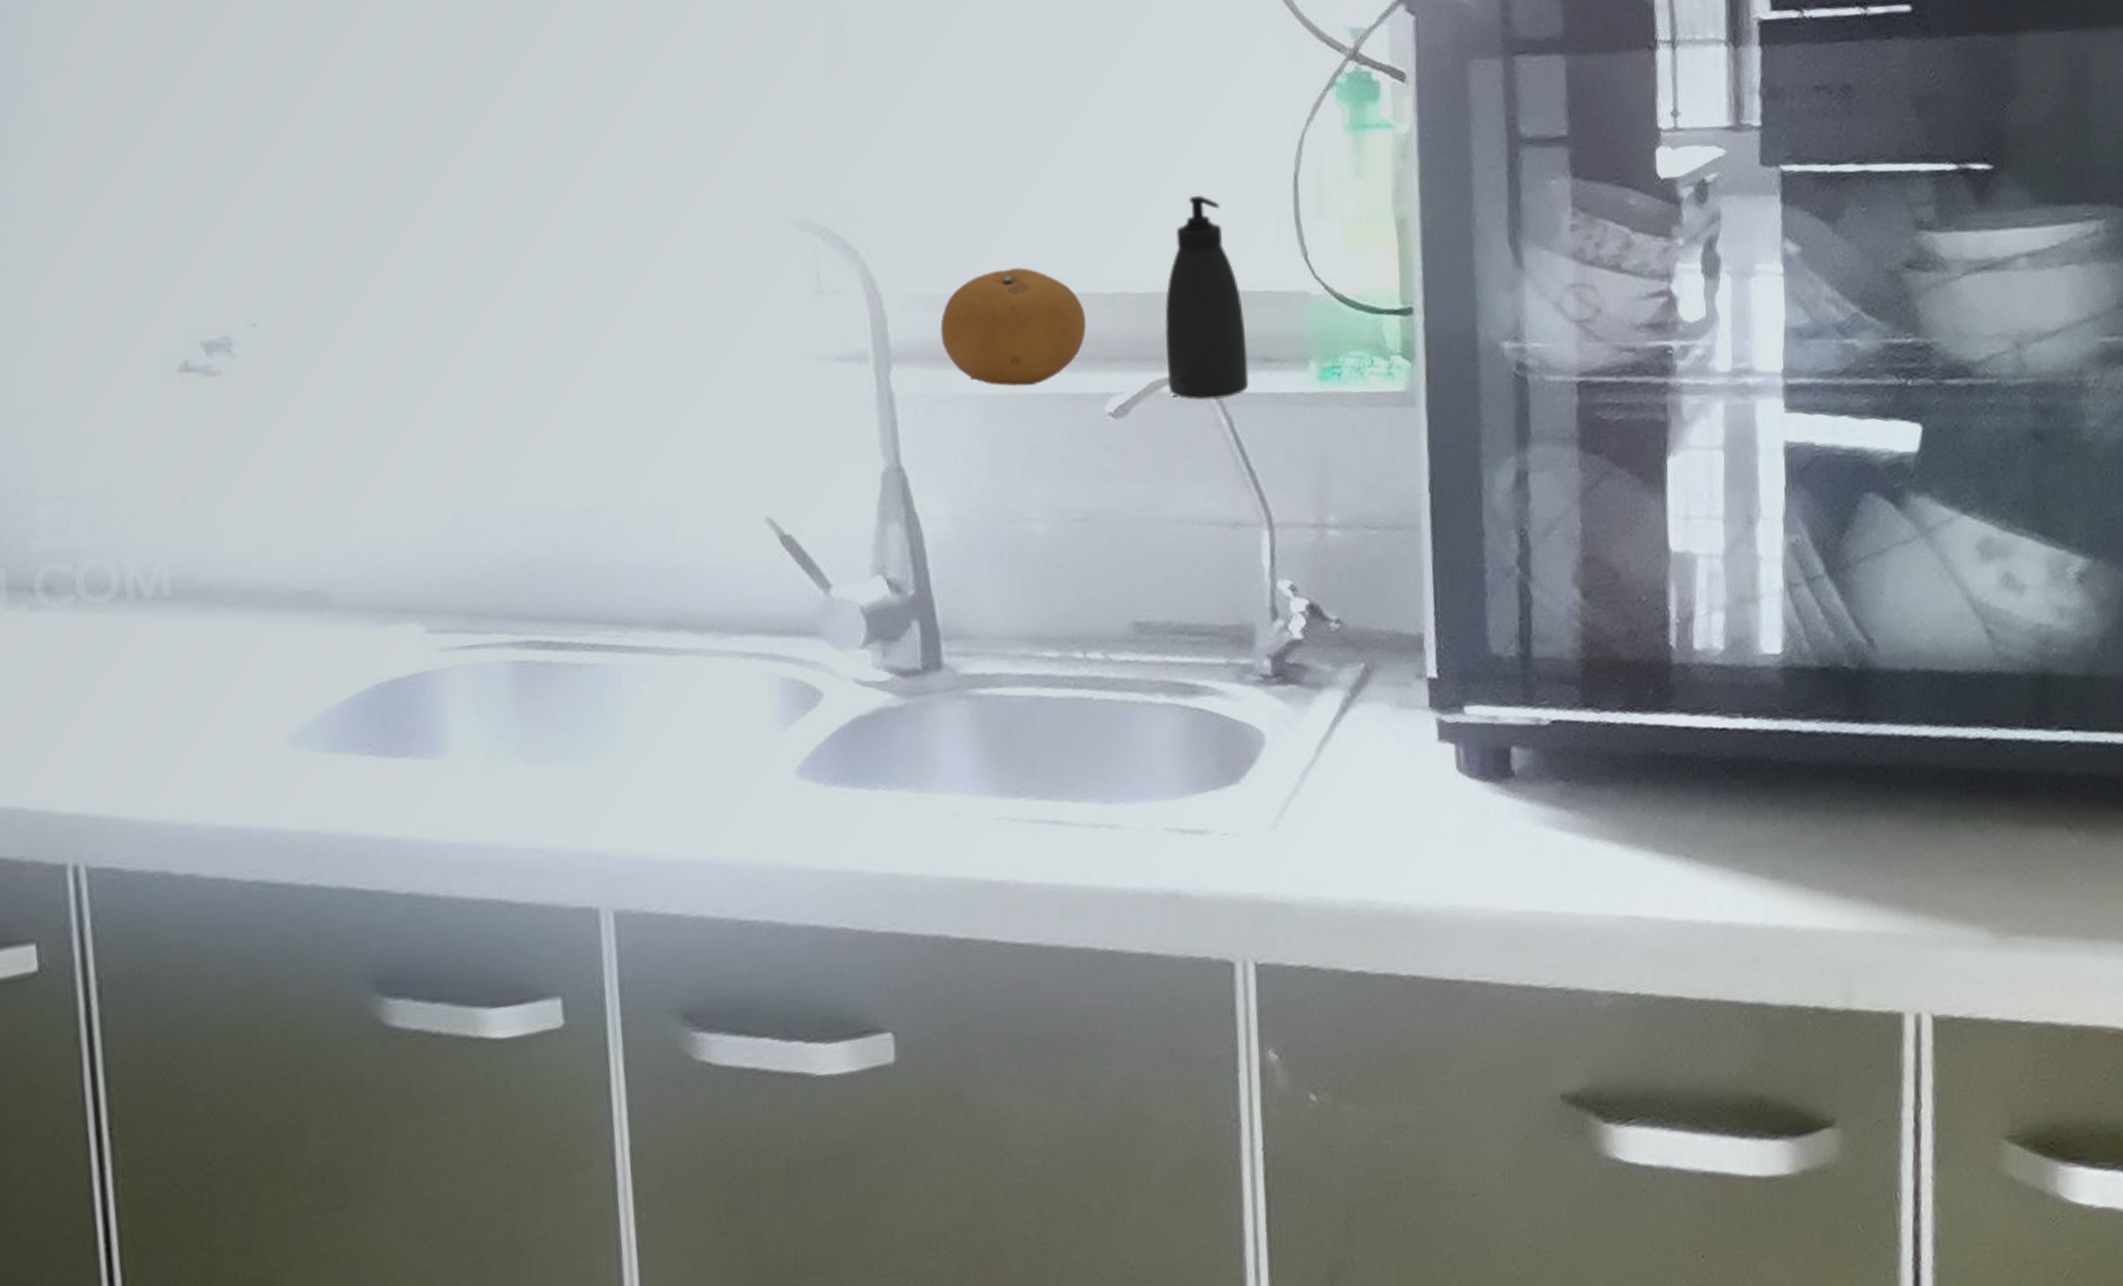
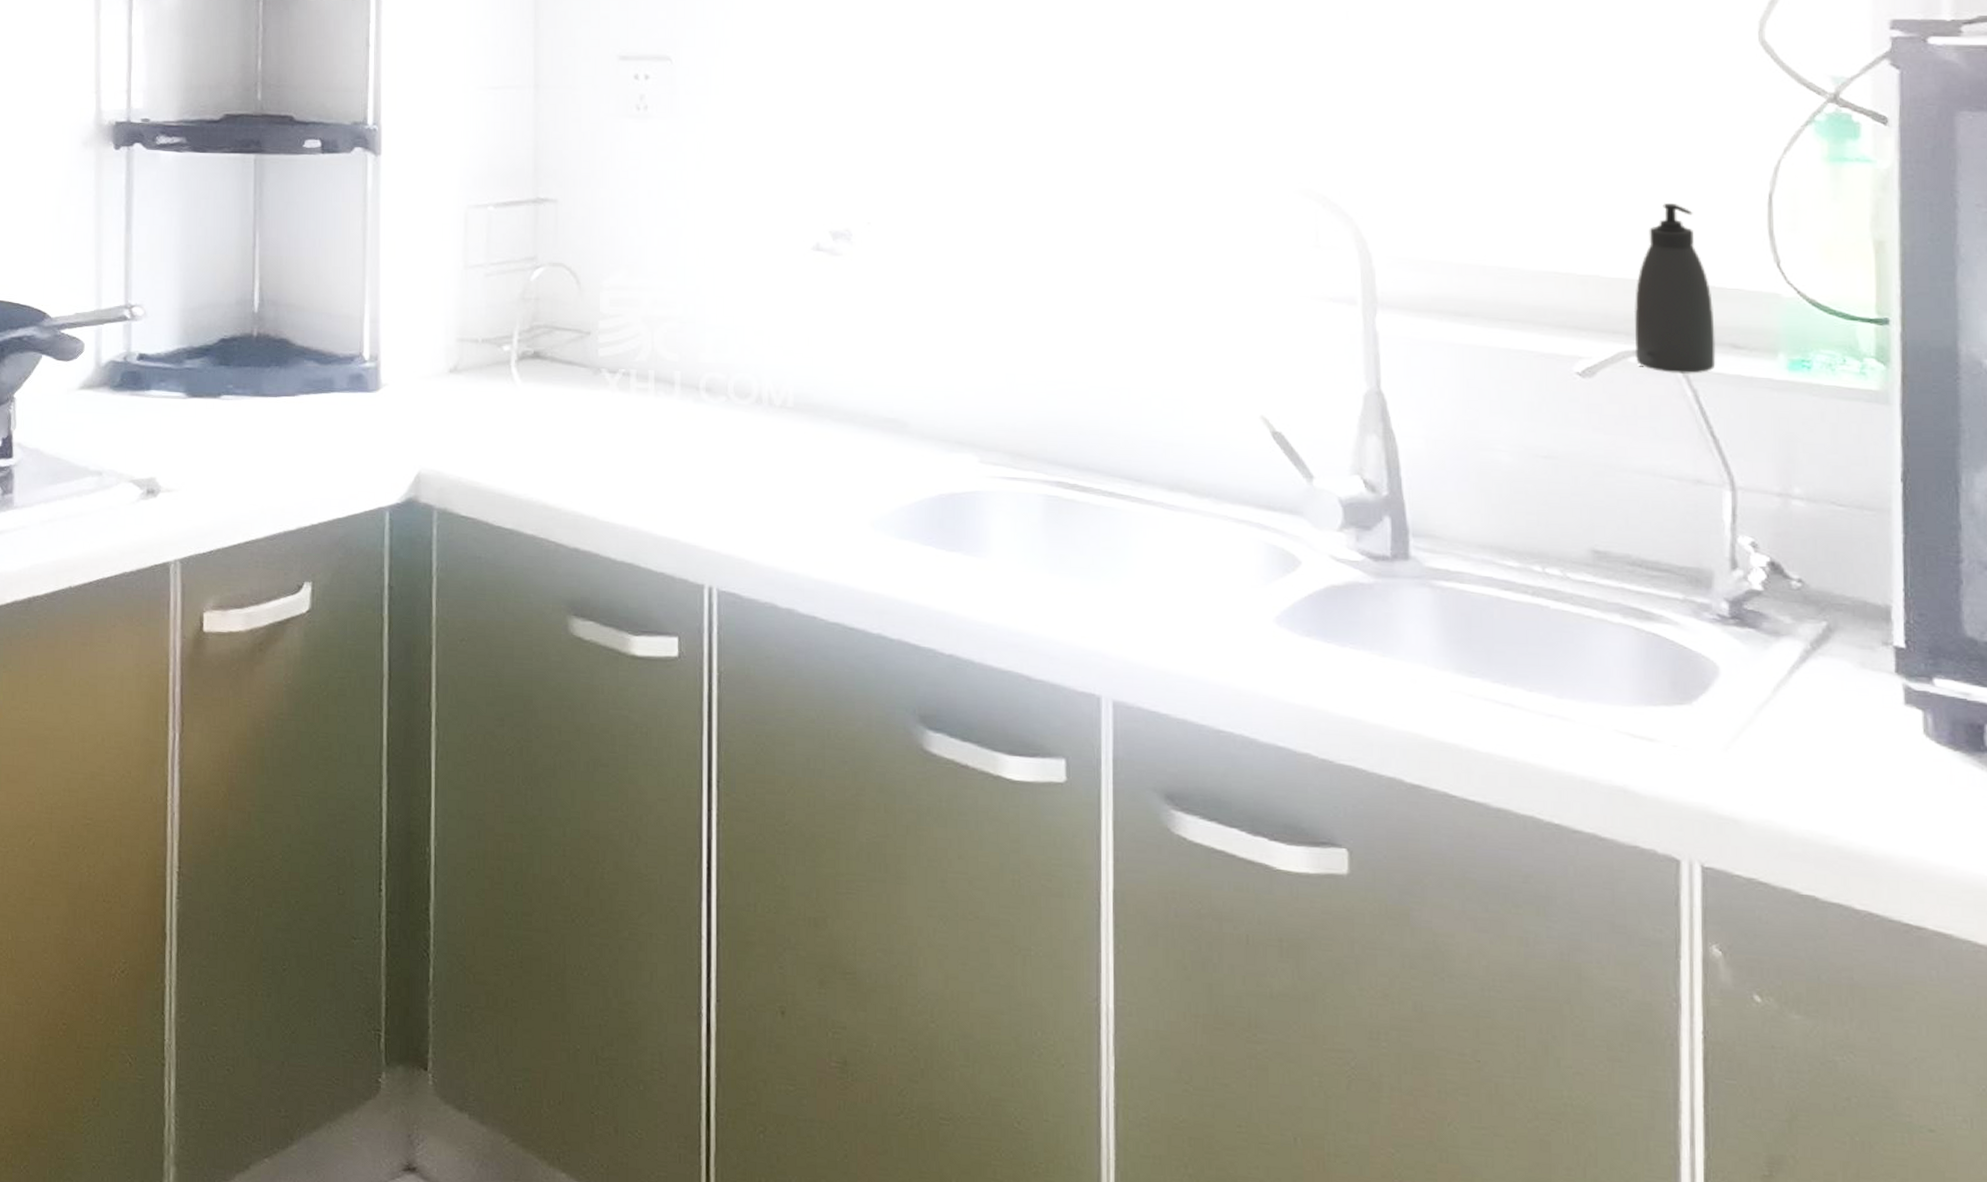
fruit: present [940,267,1087,387] -> none [1423,245,1559,341]

